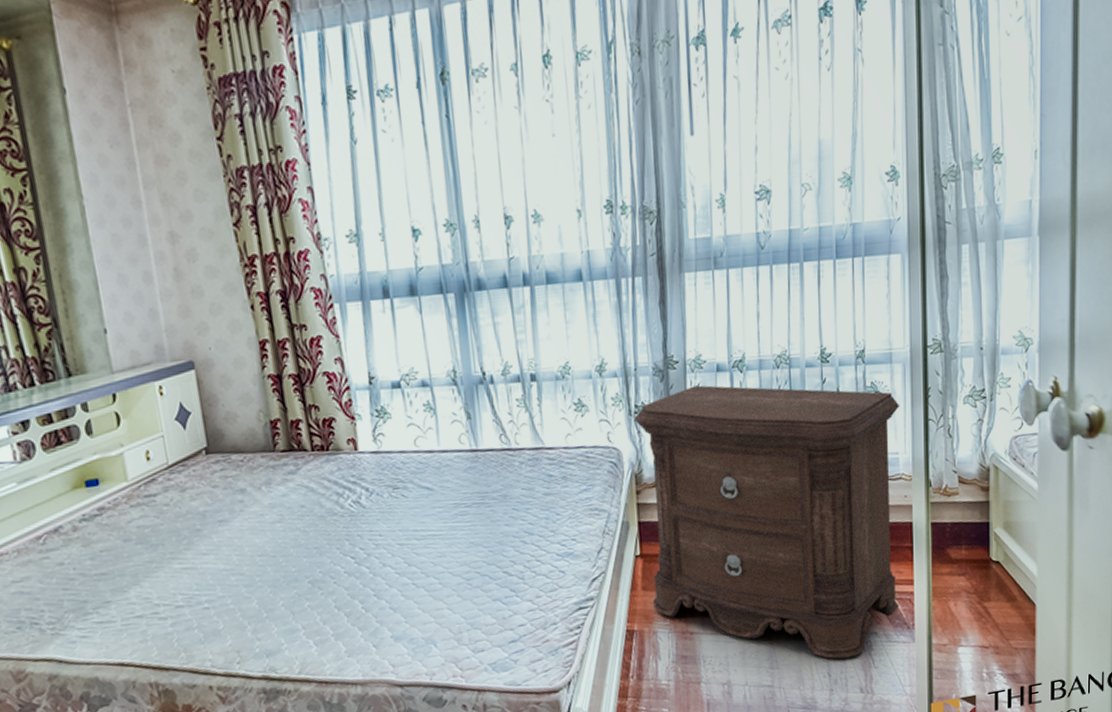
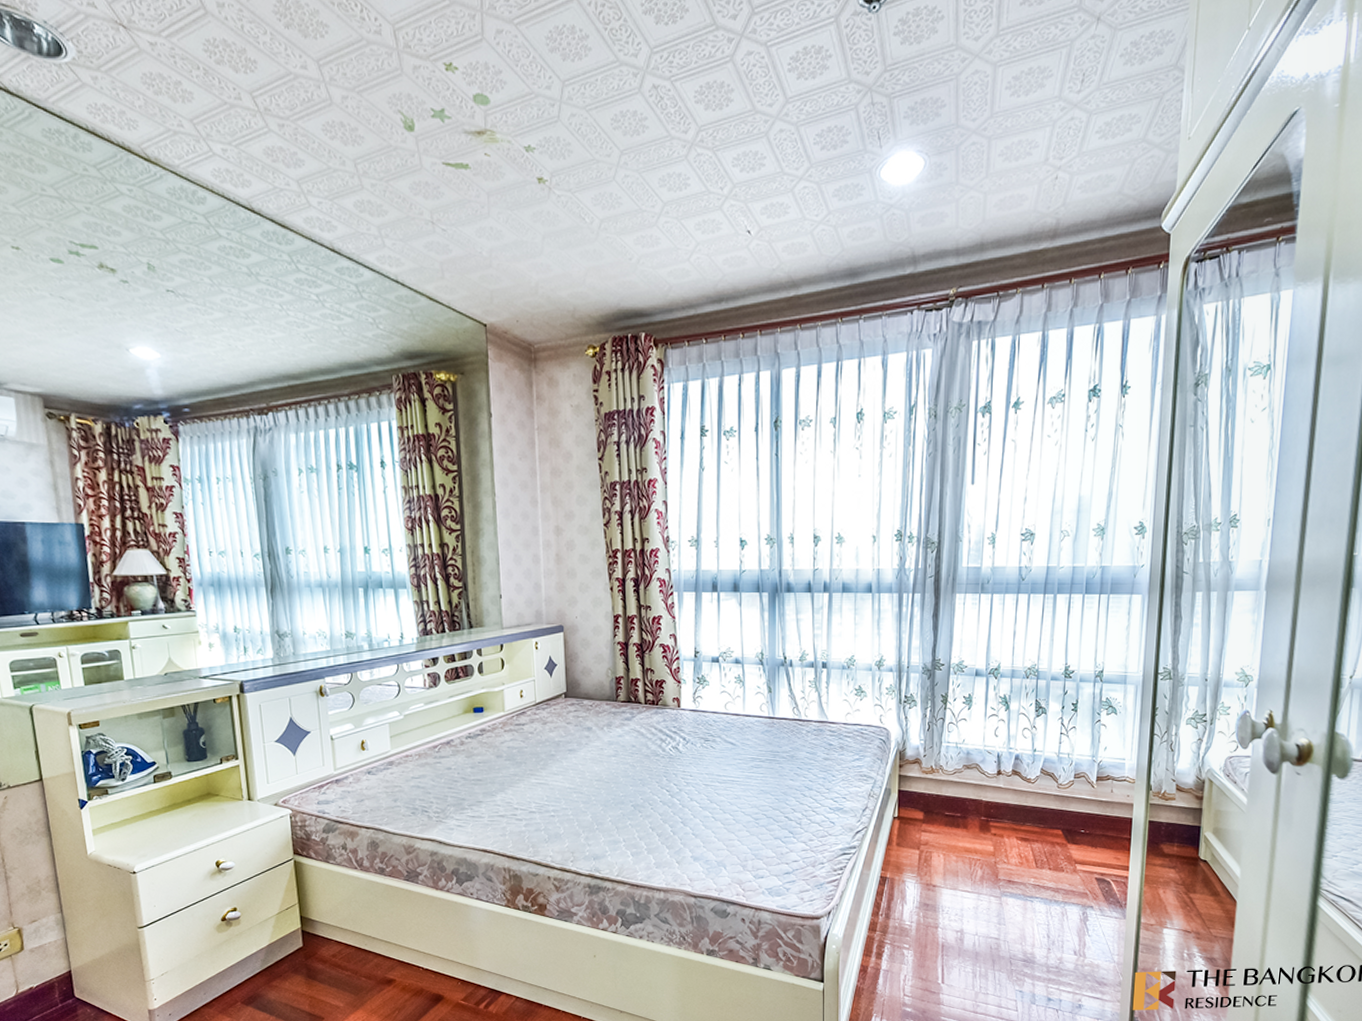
nightstand: present [635,385,900,660] -> none [904,685,1129,925]

